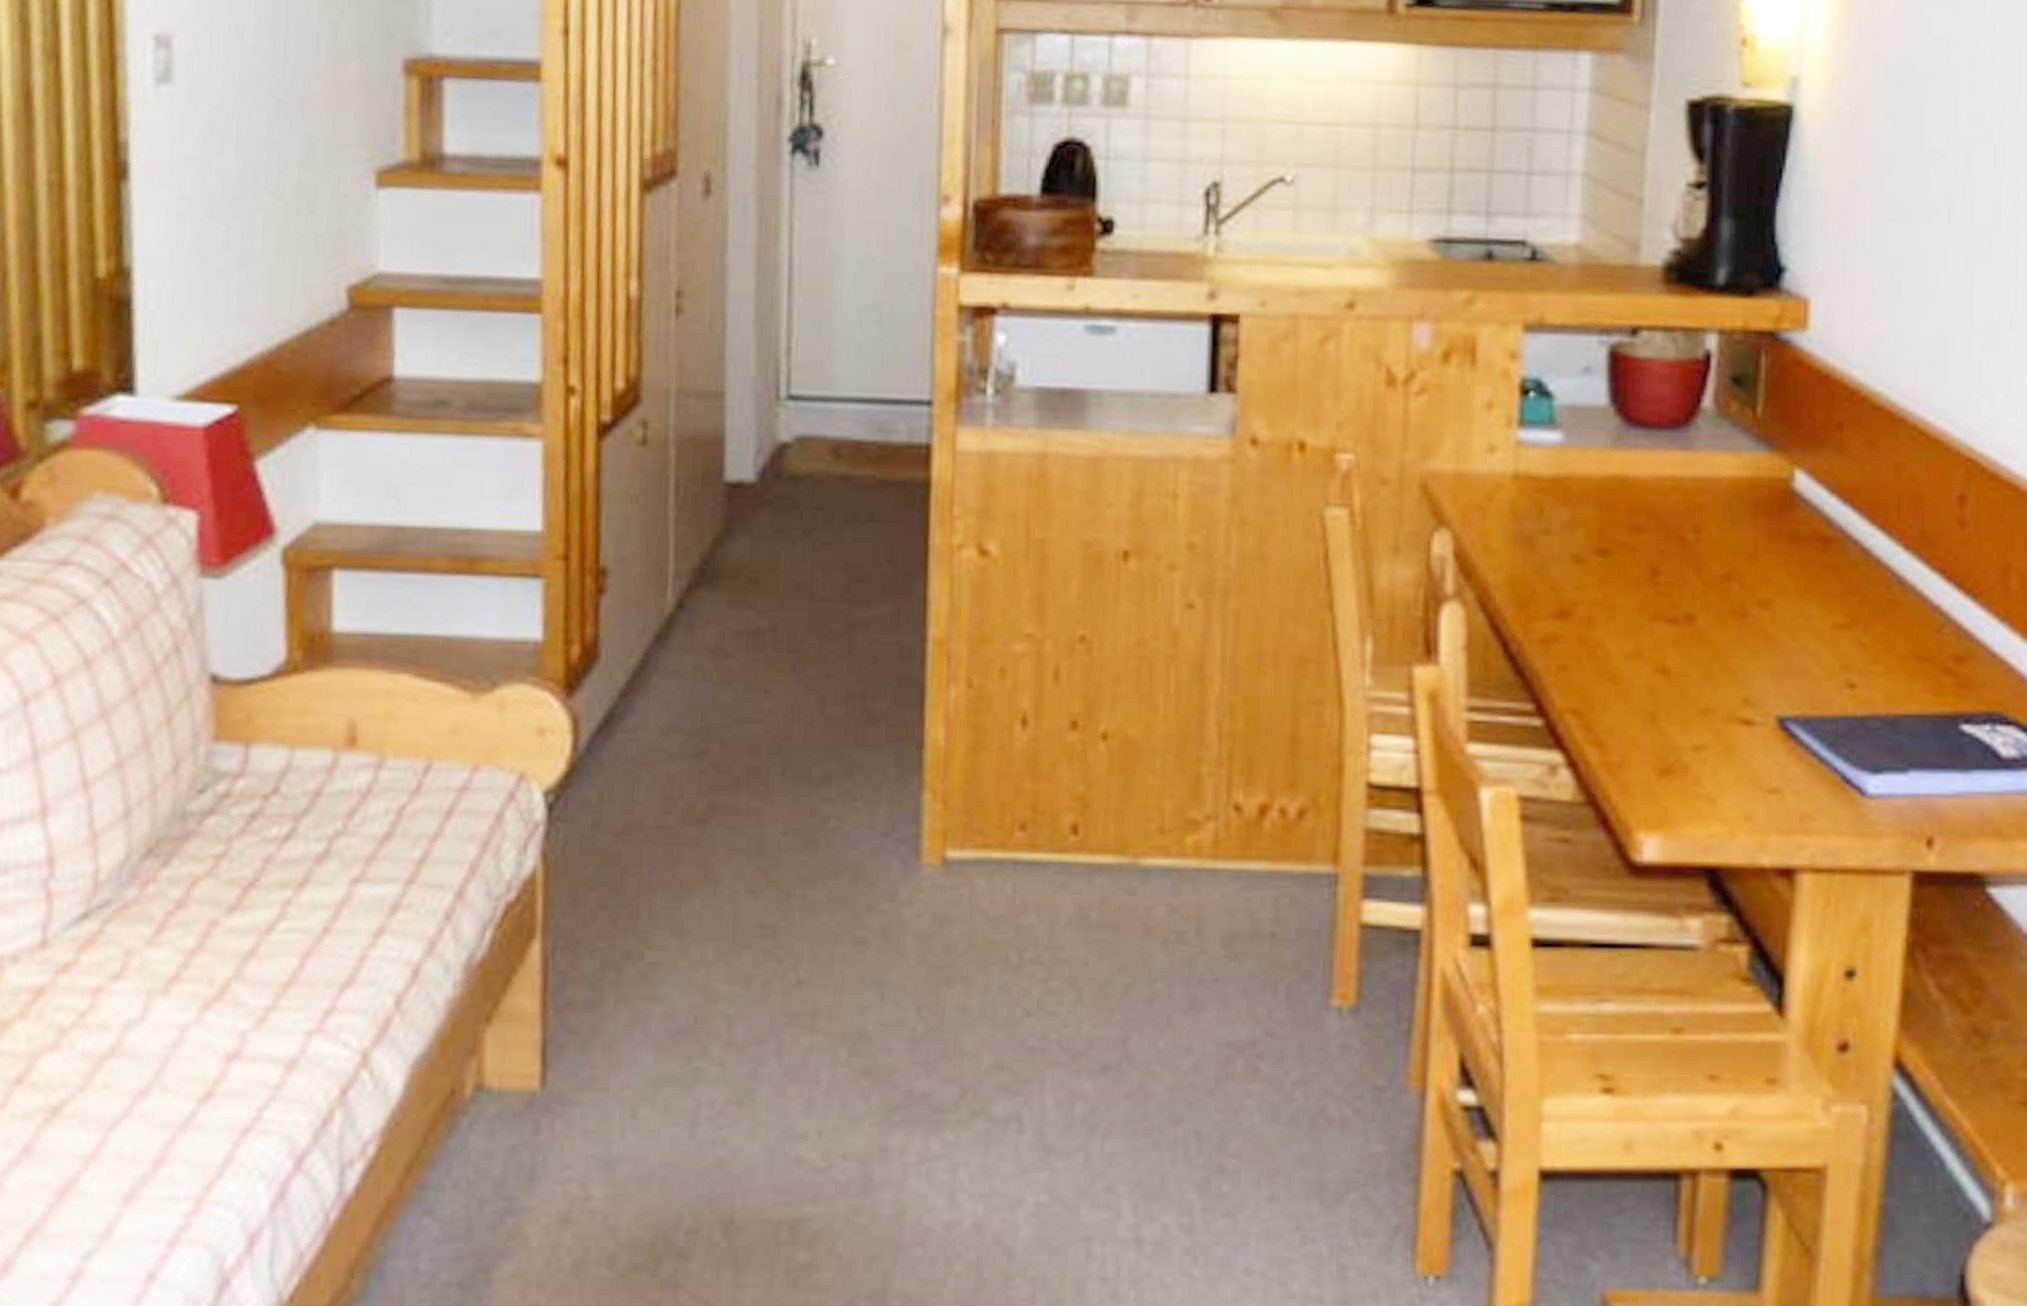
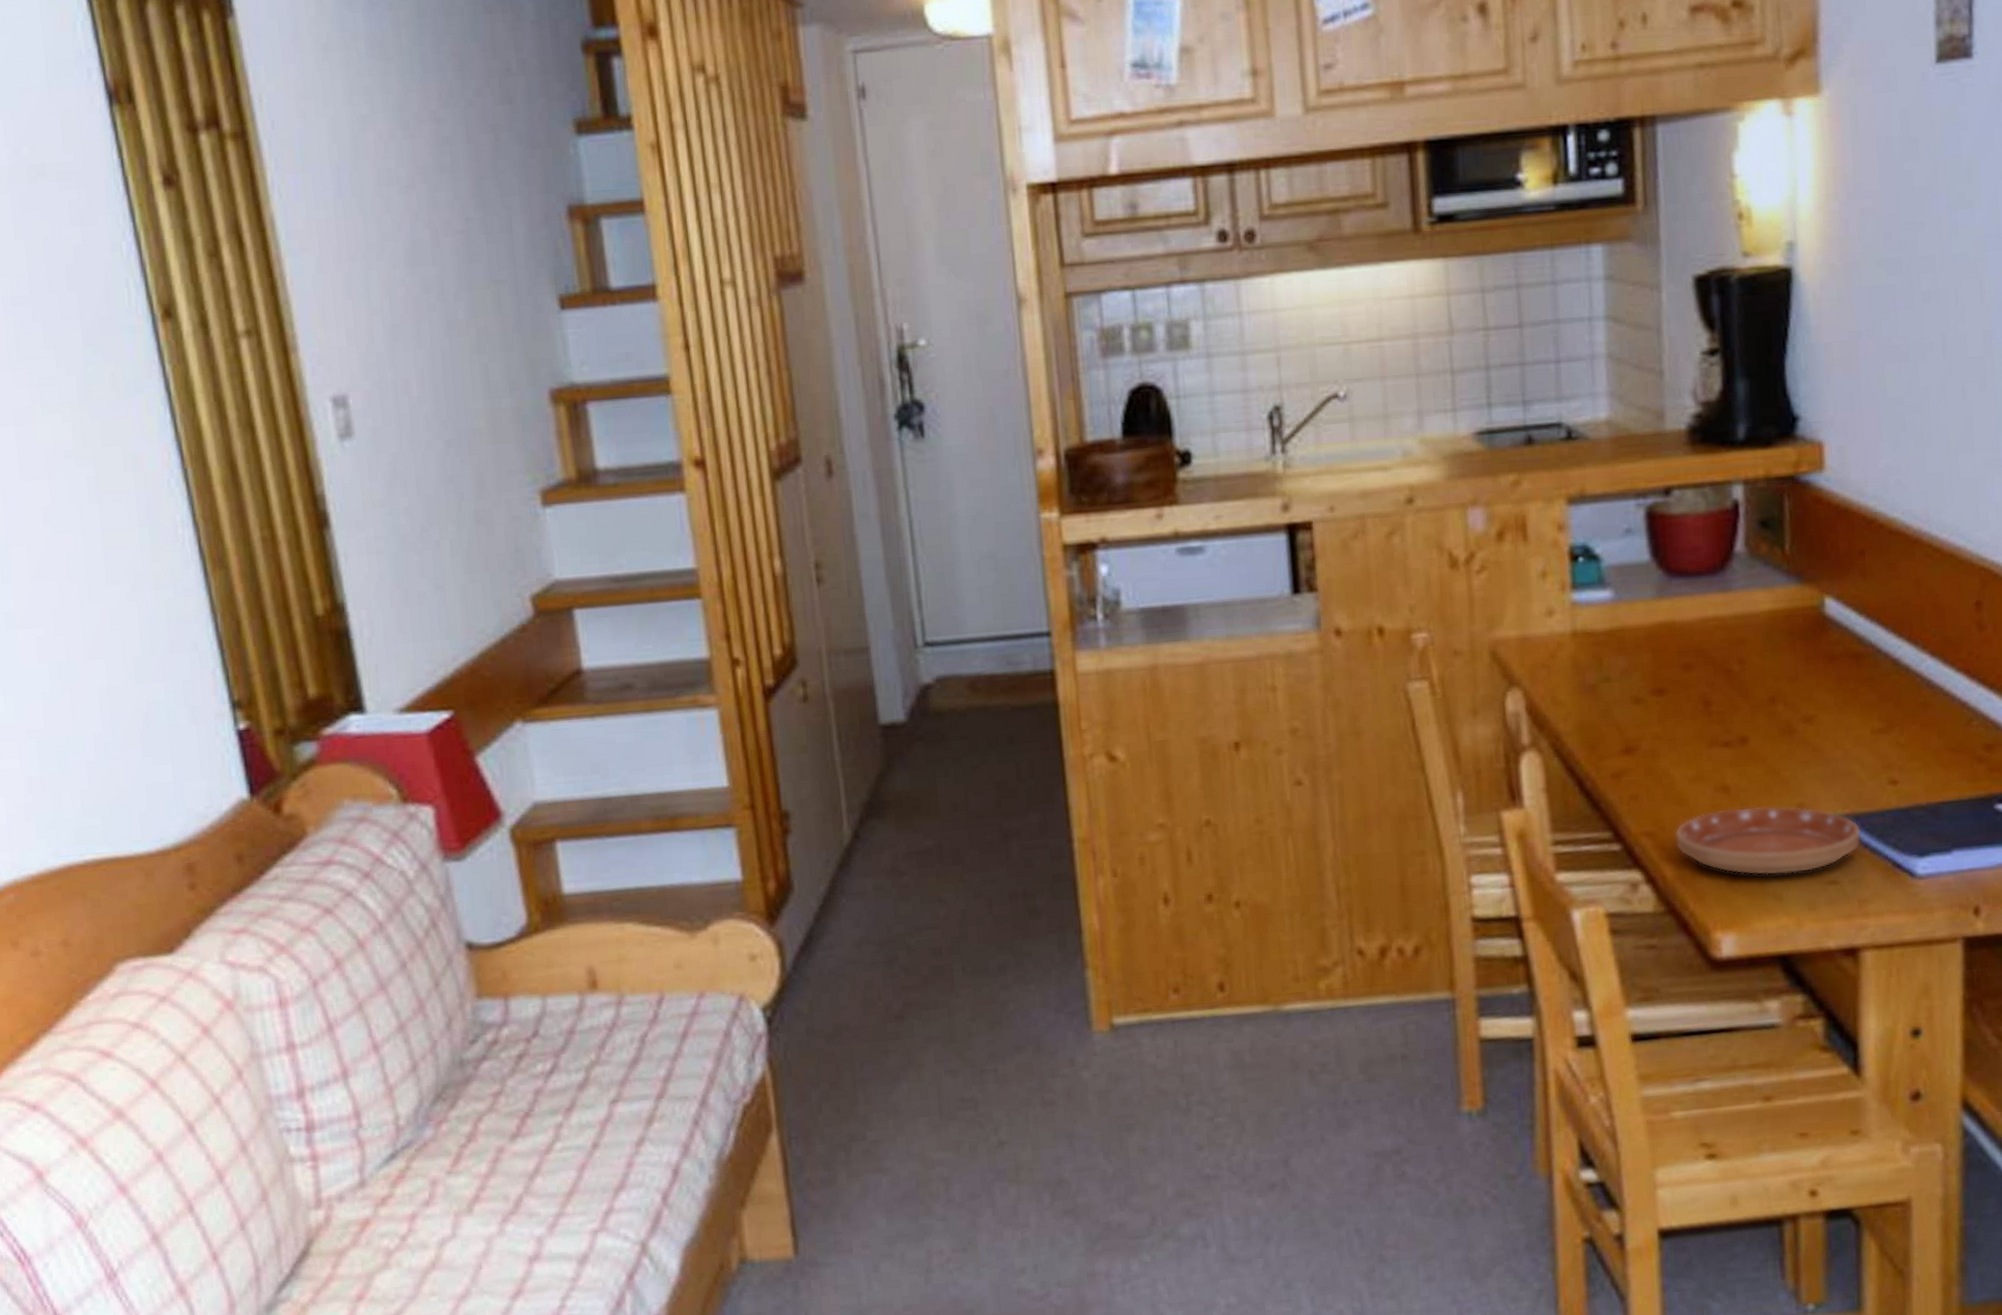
saucer: none [1604,693,1810,776] -> present [1675,806,1862,876]

